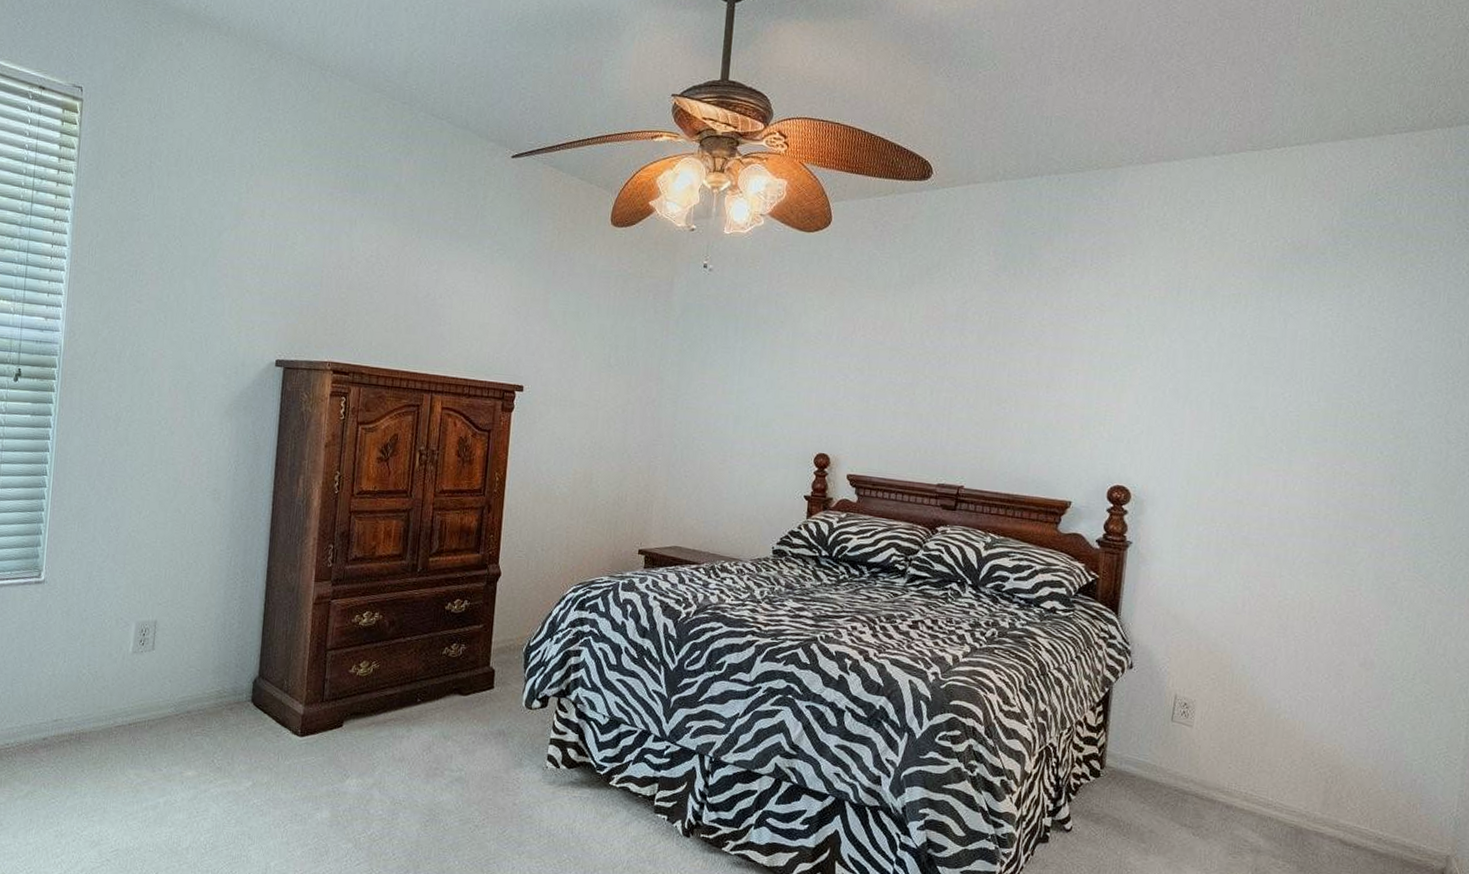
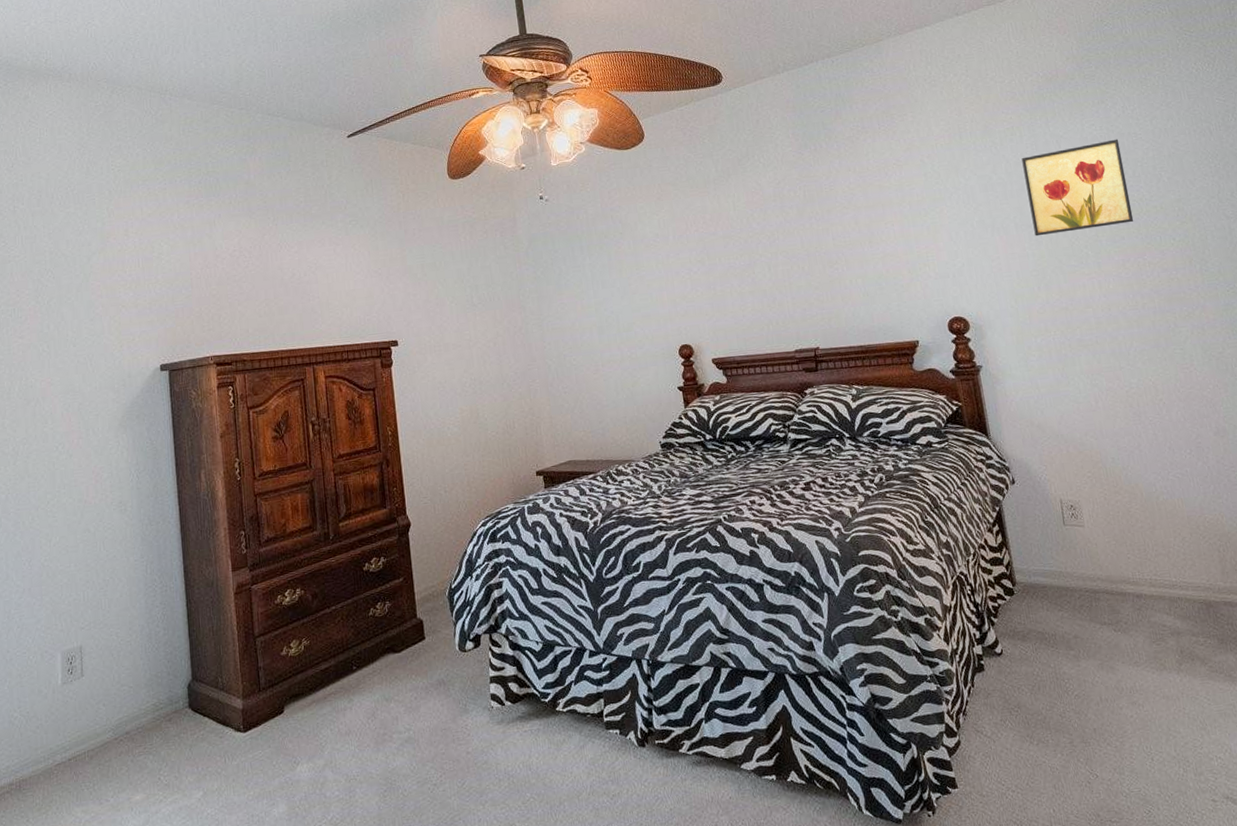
wall art: none [1230,329,1354,426] -> present [1021,139,1134,237]

